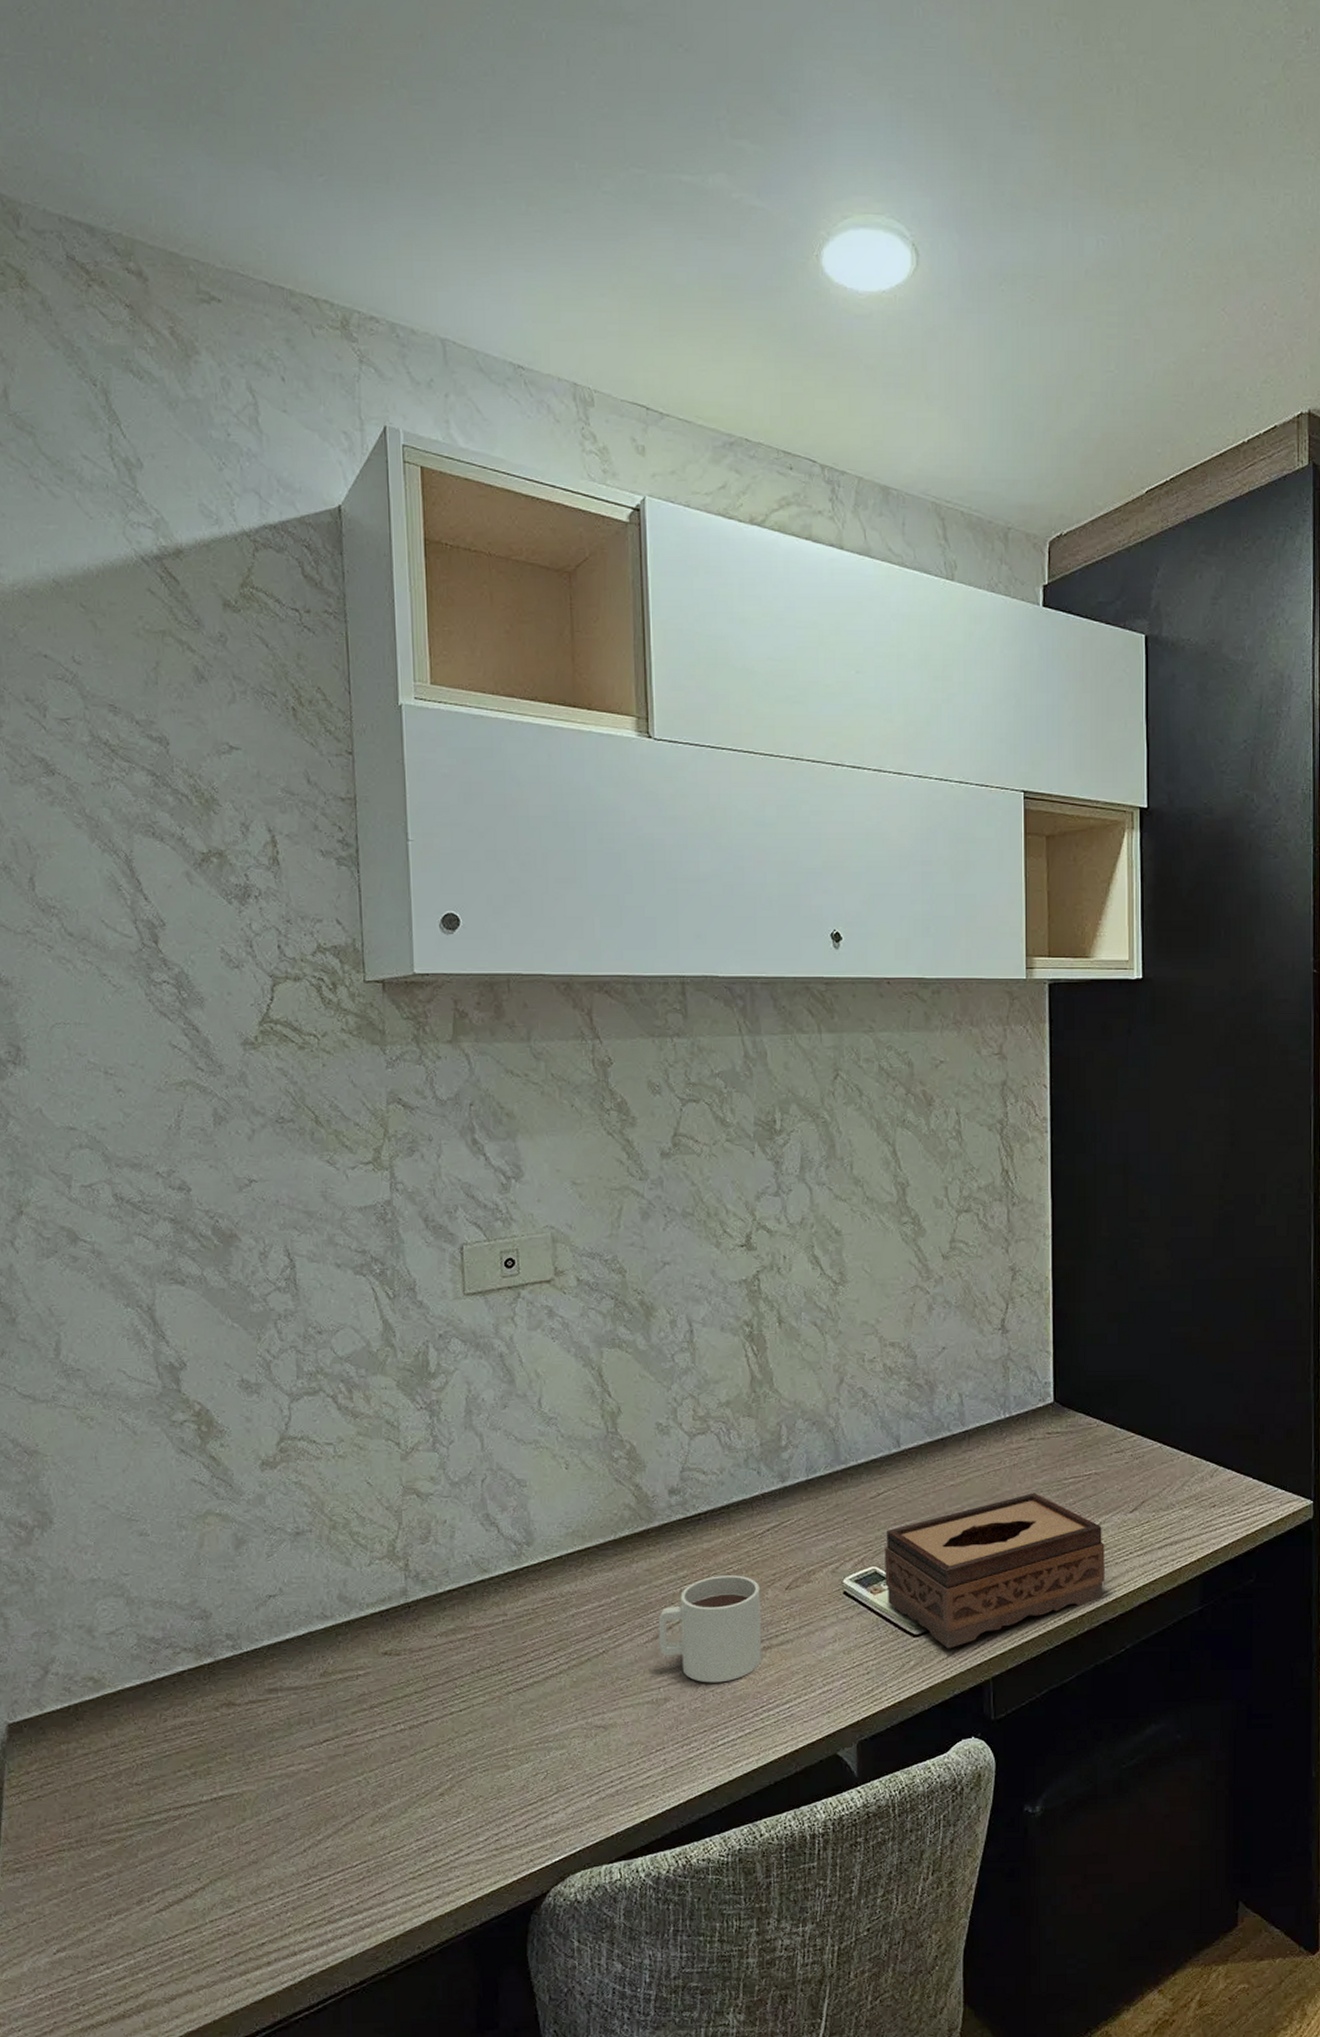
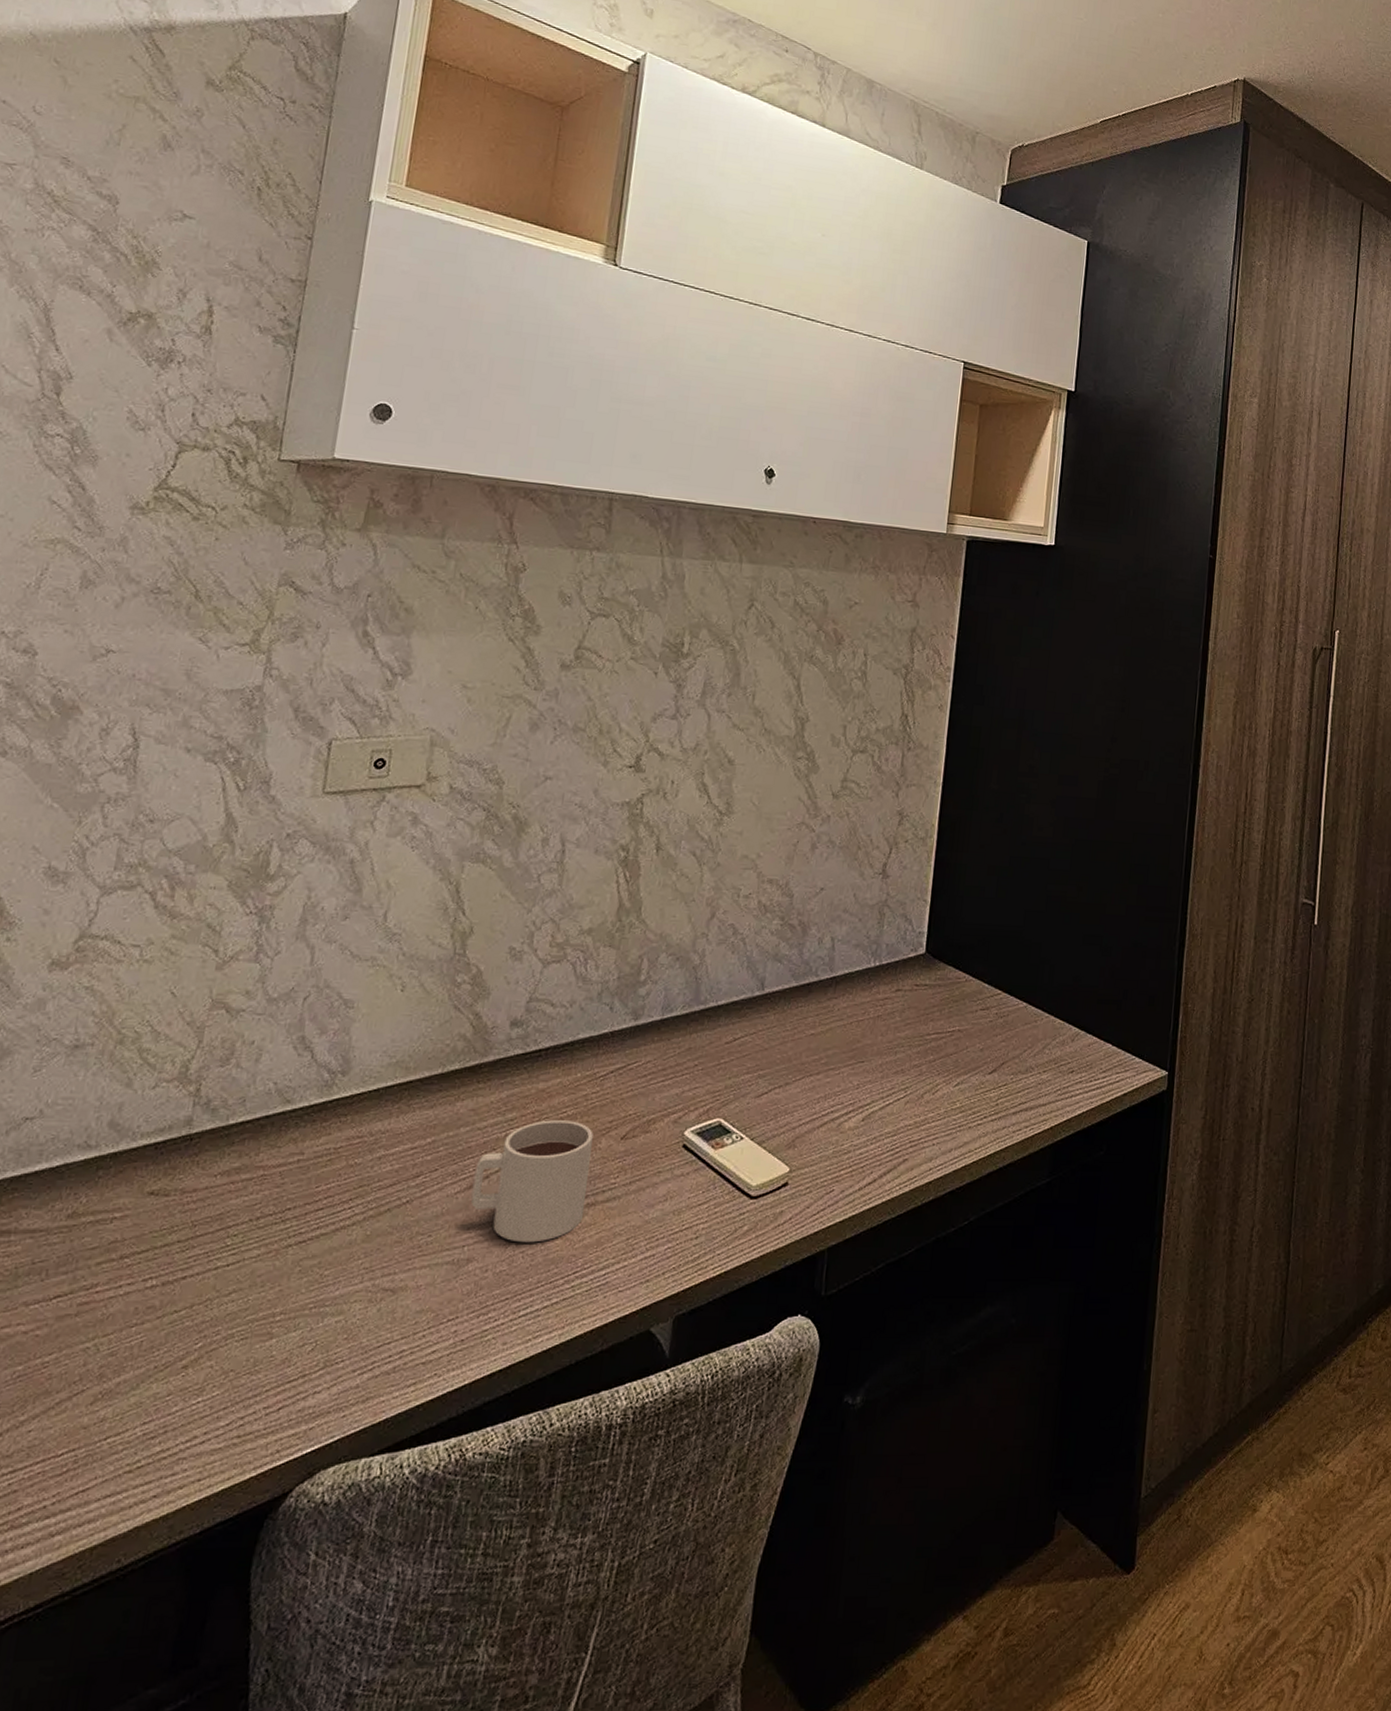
tissue box: present [884,1492,1105,1649] -> none [728,1047,960,1214]

